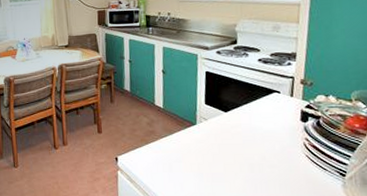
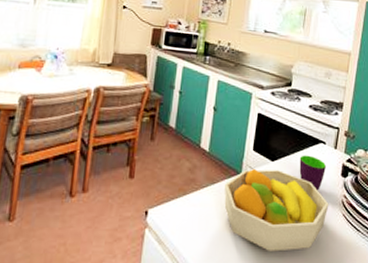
fruit bowl: none [181,119,290,188] -> present [224,168,329,252]
mug: none [253,104,283,135] -> present [299,155,326,191]

